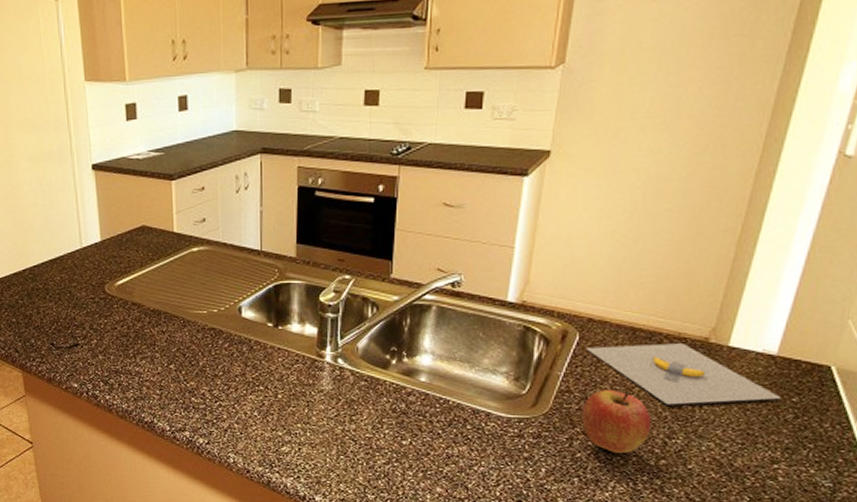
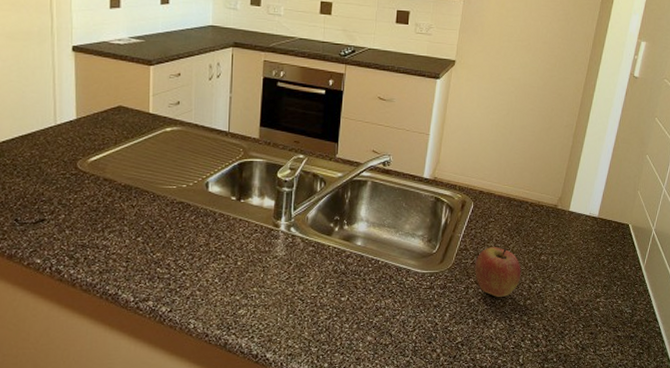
banana: present [587,343,781,405] -> none [478,210,601,257]

